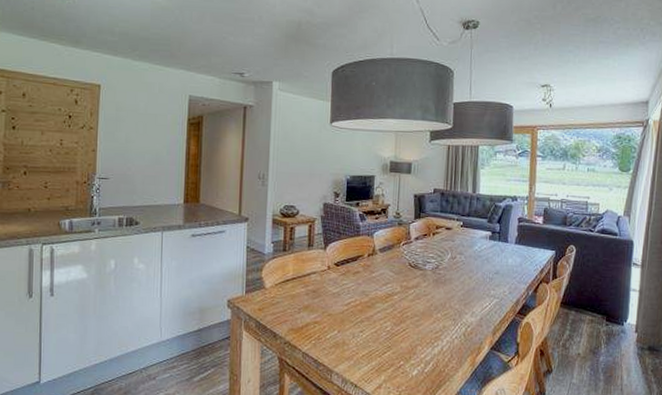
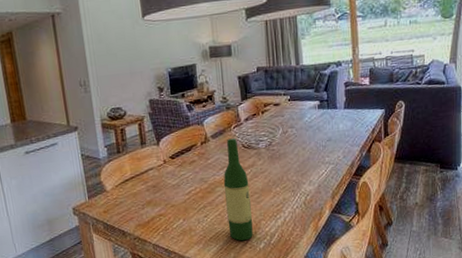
wine bottle: none [383,254,411,365] -> present [223,138,253,241]

